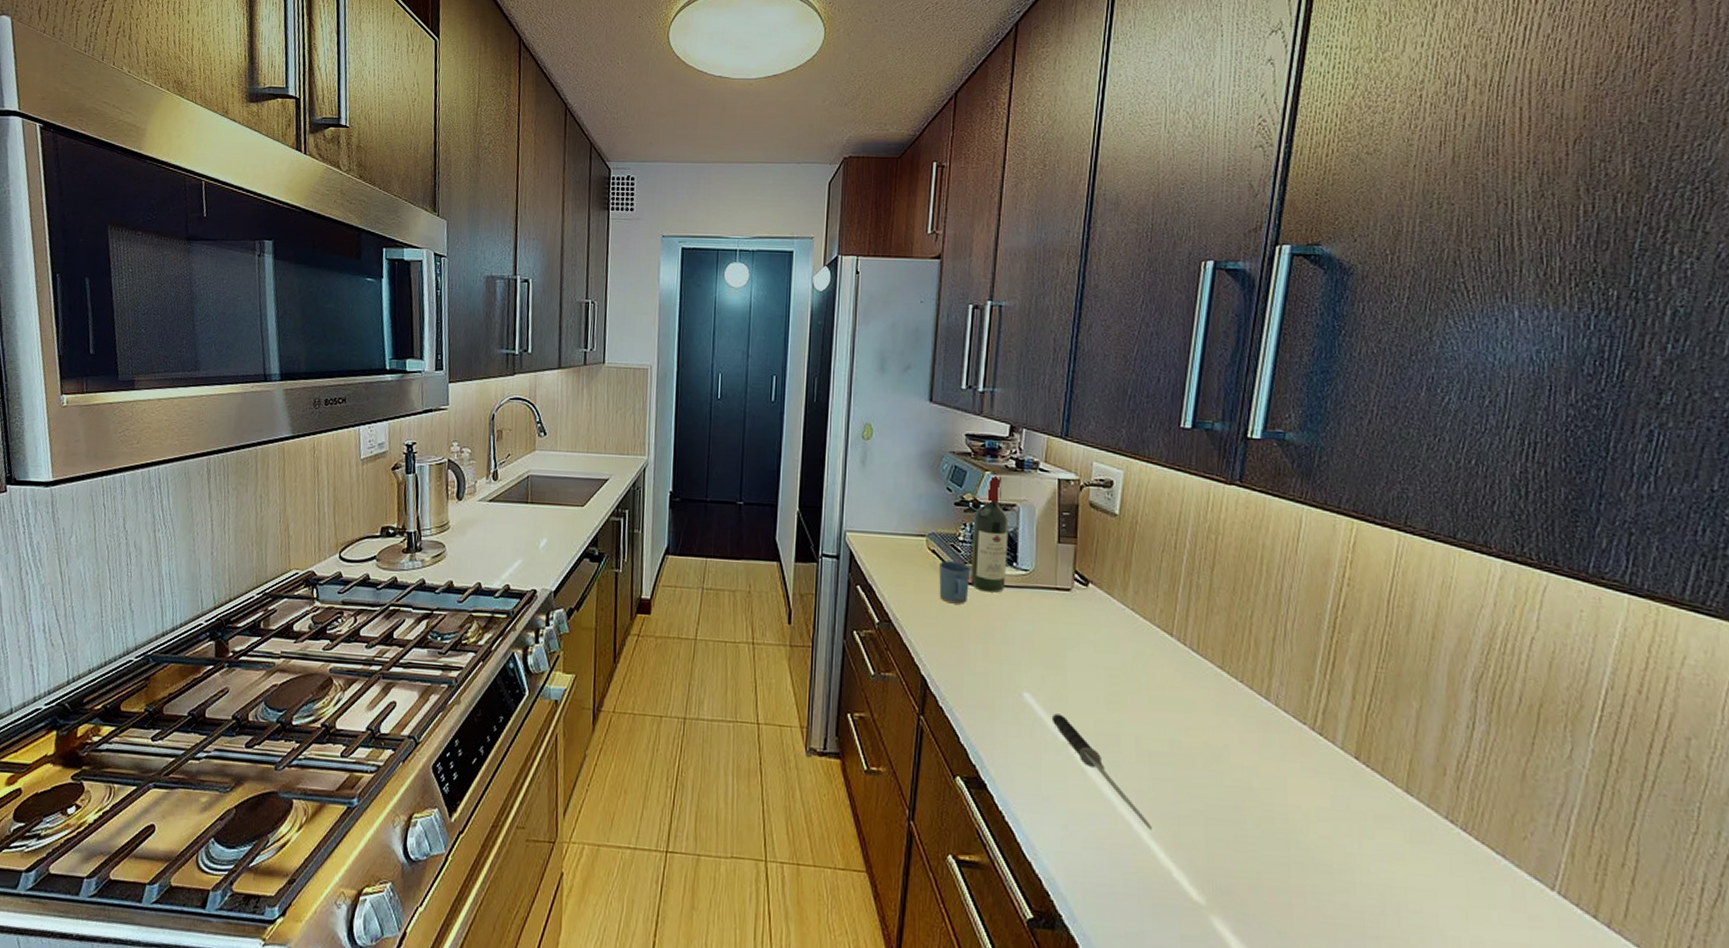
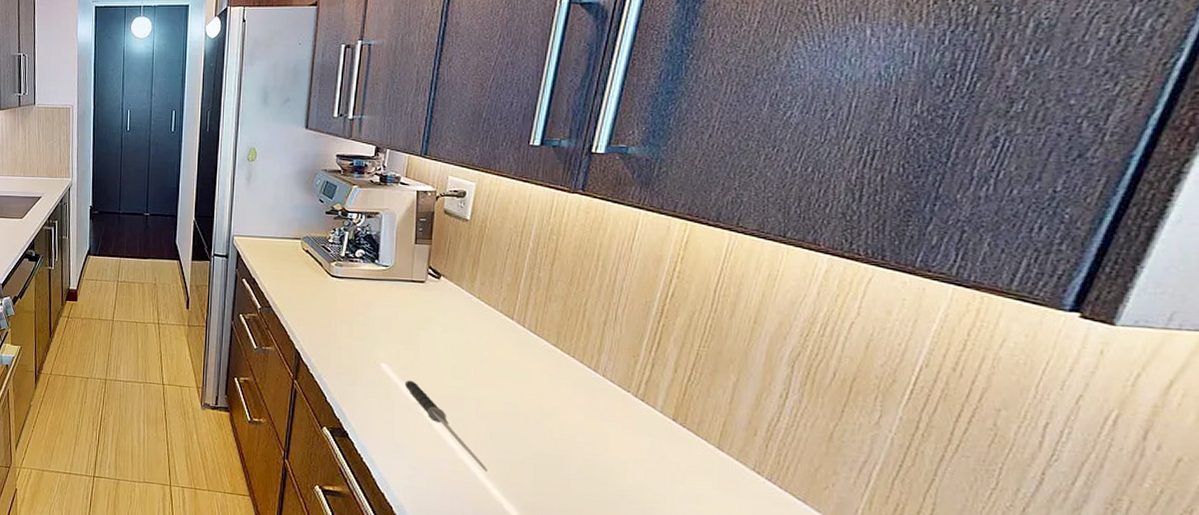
mug: present [939,561,971,604] -> none [311,259,339,294]
wine bottle: present [971,473,1009,593] -> none [338,187,373,284]

